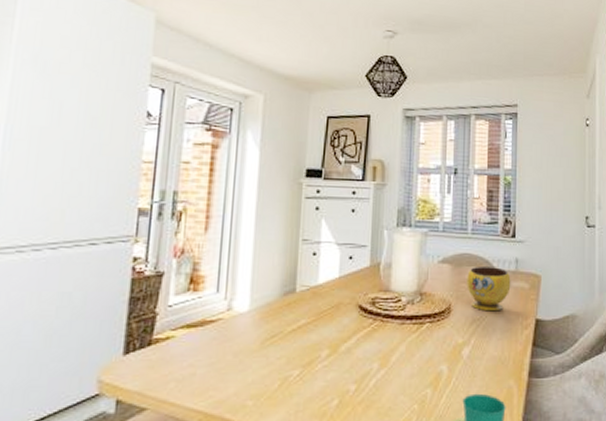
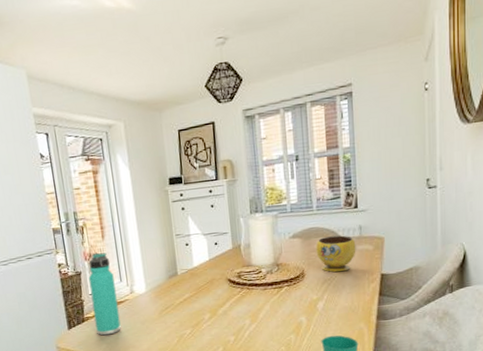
thermos bottle: none [165,248,209,369] -> present [88,252,121,336]

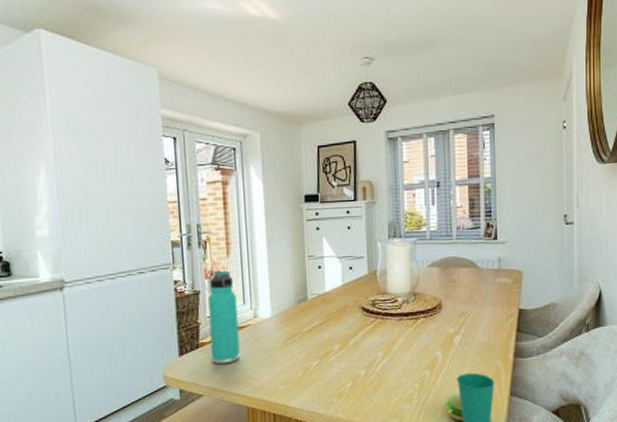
bowl: present [316,235,356,273] -> none [454,267,495,305]

